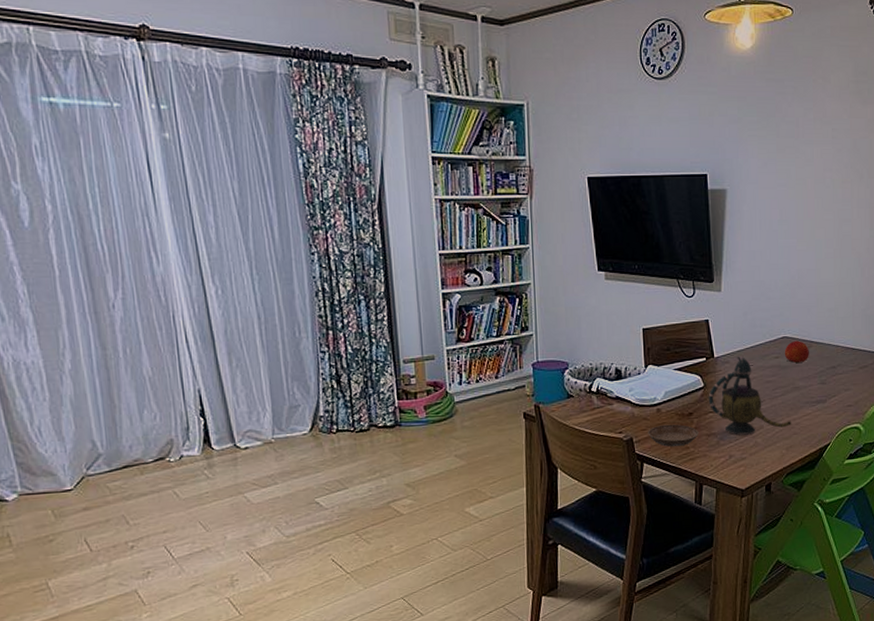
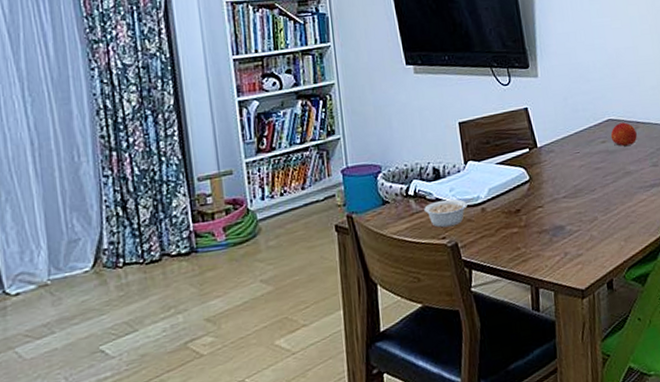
legume: none [605,398,651,423] -> present [424,197,475,228]
saucer: present [648,424,699,447] -> none [473,223,529,249]
teapot: present [708,357,791,435] -> none [535,144,627,230]

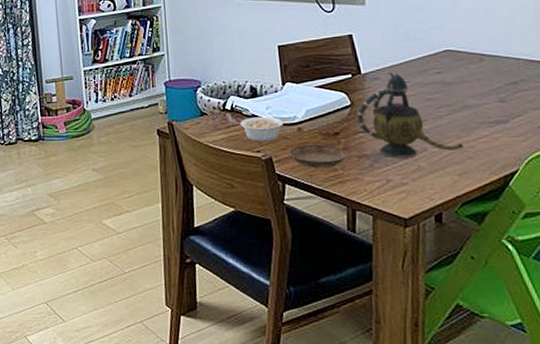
saucer: none [473,223,529,249] -> present [288,144,348,169]
teapot: none [535,144,627,230] -> present [356,73,463,158]
fruit: present [610,122,637,147] -> none [447,54,481,80]

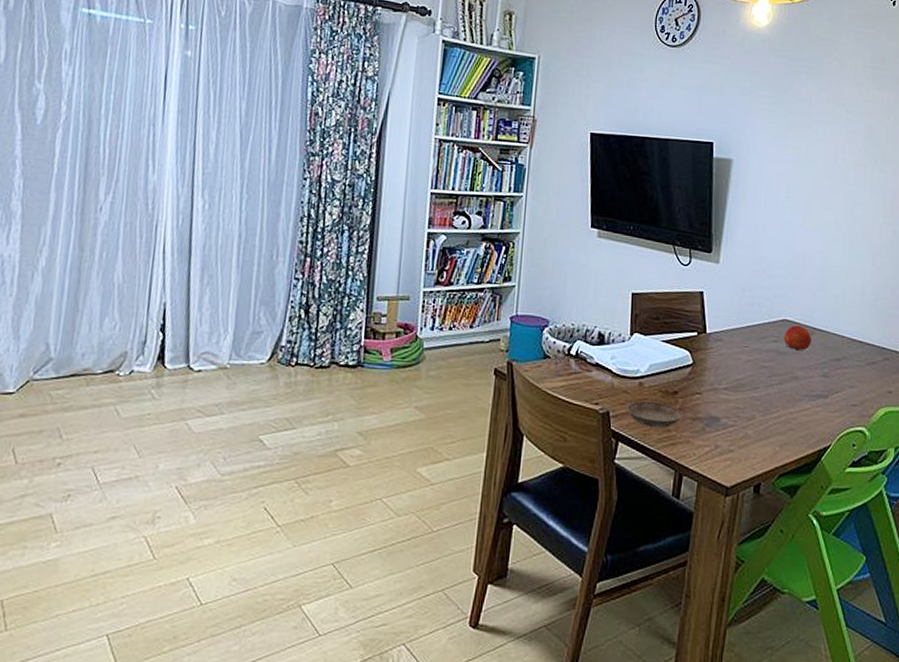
legume: present [240,116,291,142] -> none [582,365,634,394]
teapot: present [356,73,463,158] -> none [696,335,787,424]
fruit: none [447,54,481,80] -> present [783,325,811,351]

